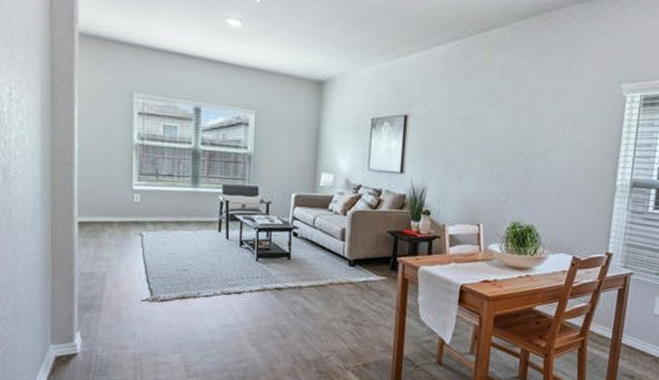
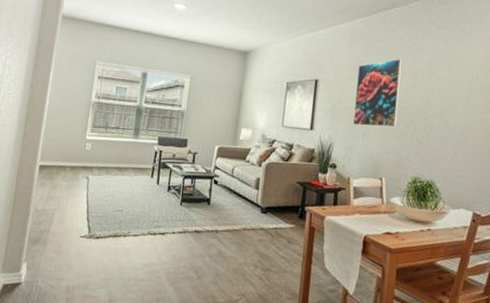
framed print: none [448,90,503,169] -> present [353,59,403,128]

